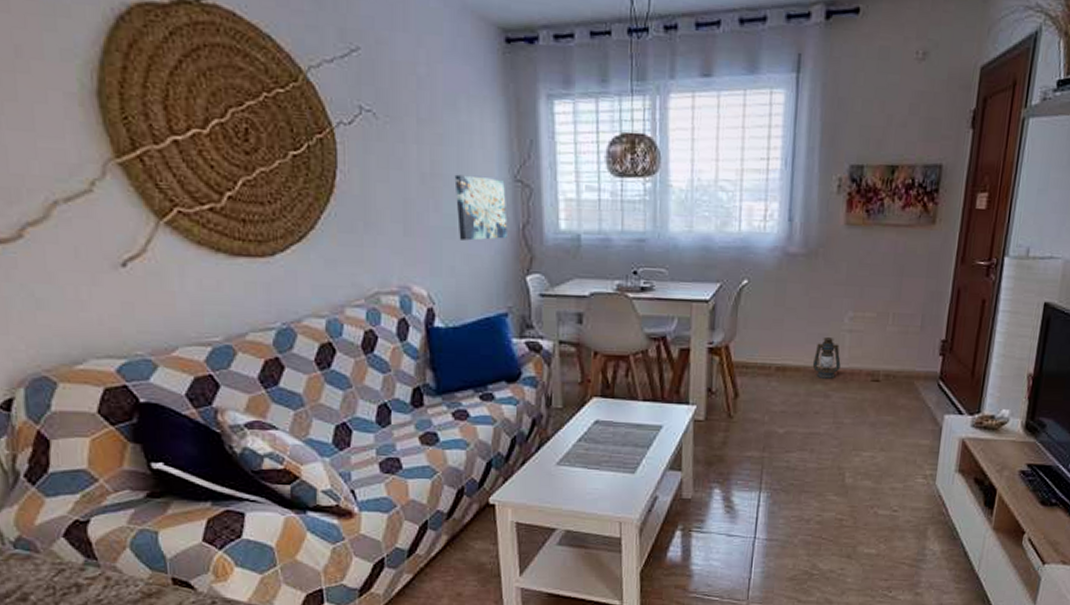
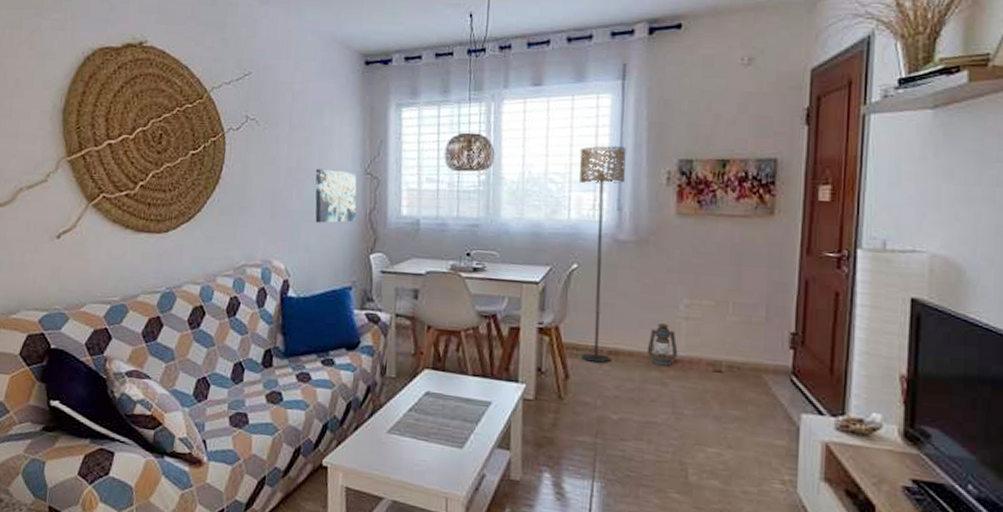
floor lamp: none [750,149,799,380] -> present [579,146,626,363]

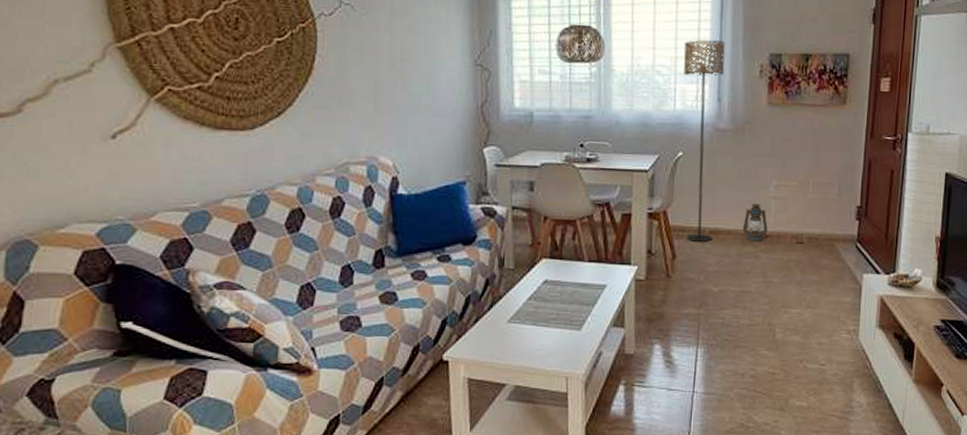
wall art: present [315,168,357,223] -> none [421,59,468,117]

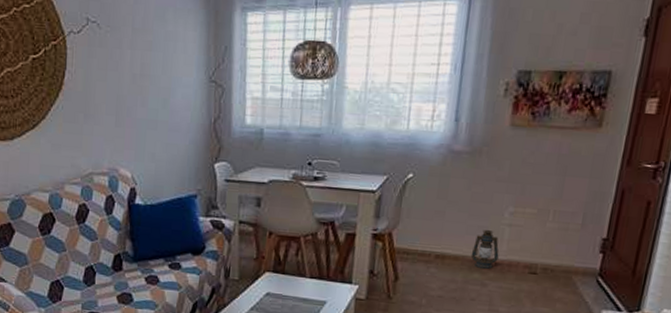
floor lamp: present [683,39,725,242] -> none [411,55,468,266]

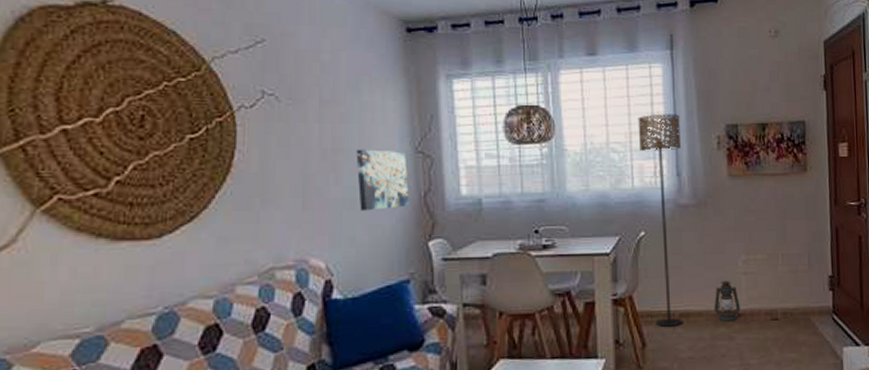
wall art: none [159,75,202,132] -> present [356,149,409,211]
floor lamp: none [411,55,468,266] -> present [638,114,683,327]

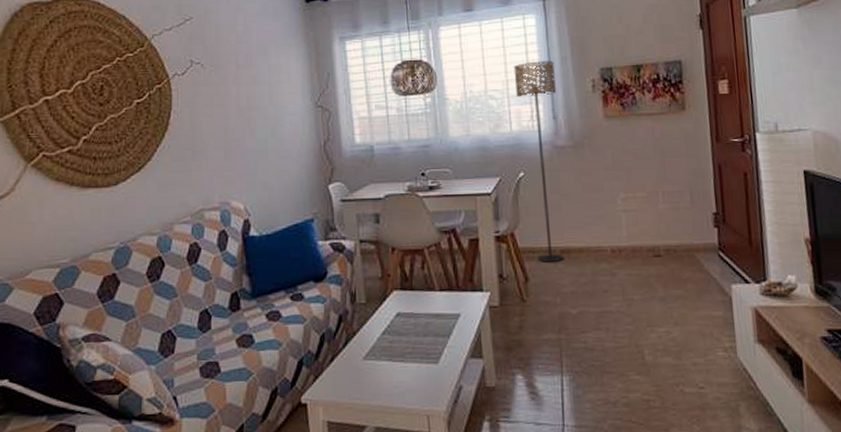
wall art: present [356,149,409,211] -> none [266,105,311,159]
lantern: present [714,281,740,321] -> none [594,218,622,258]

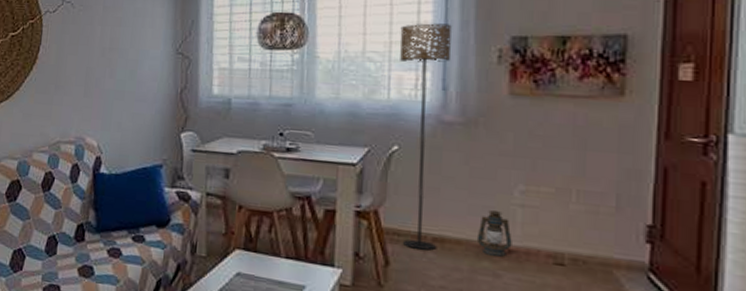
lantern: none [594,218,622,258] -> present [476,210,512,257]

